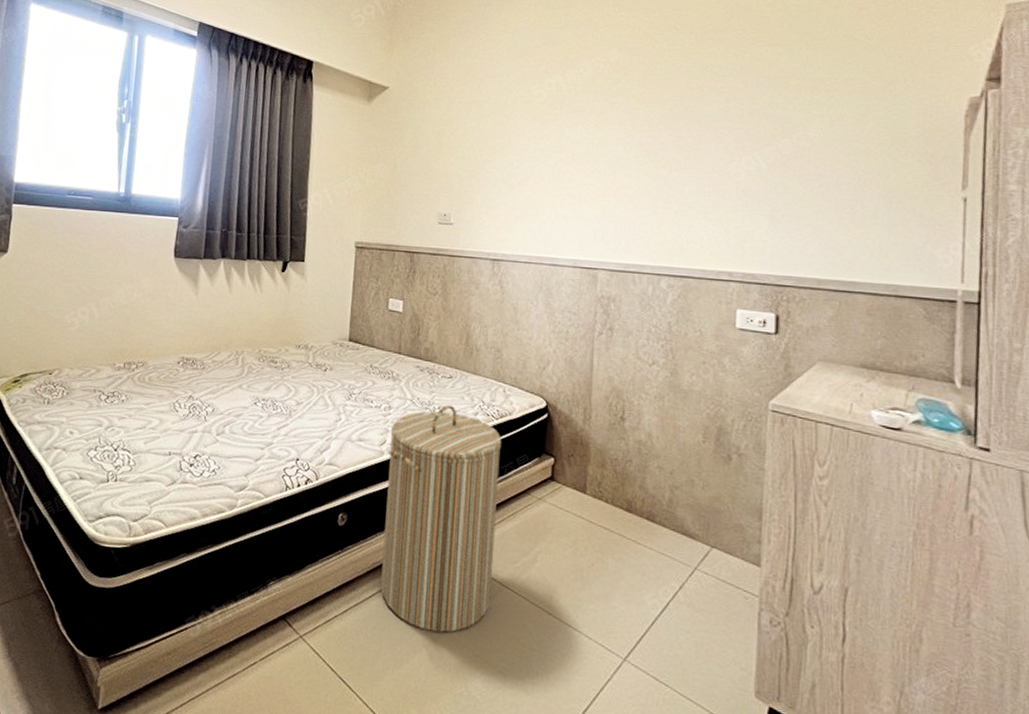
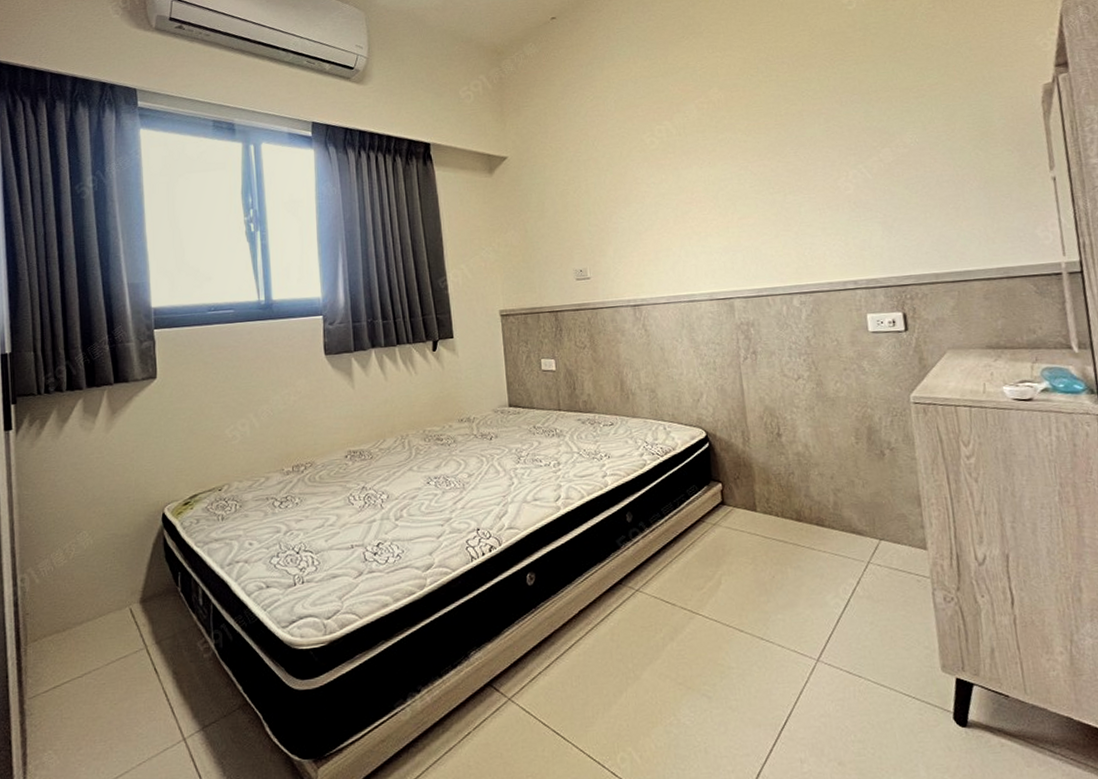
laundry hamper: present [381,404,502,633] -> none [563,450,684,670]

